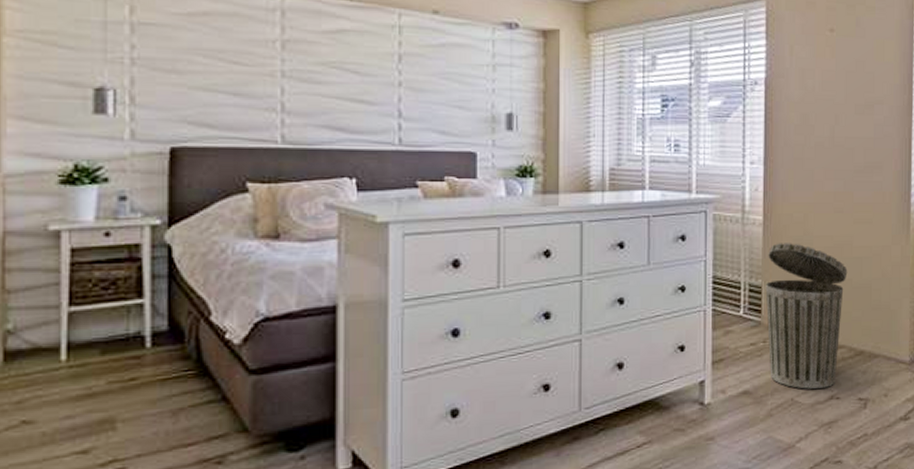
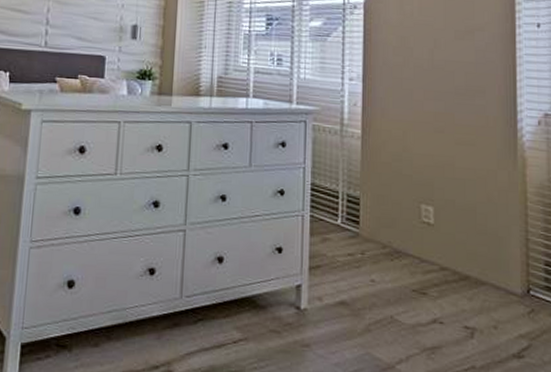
trash can: present [765,243,848,389] -> none [363,157,450,310]

